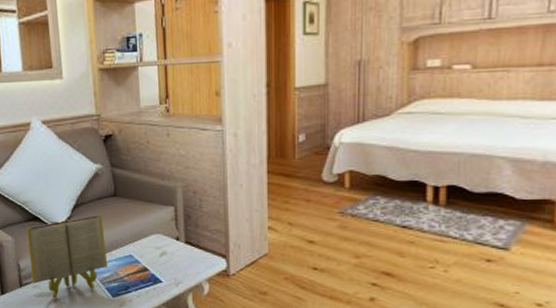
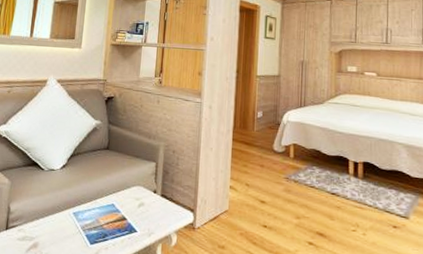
book: present [26,214,108,298] -> none [19,164,94,243]

